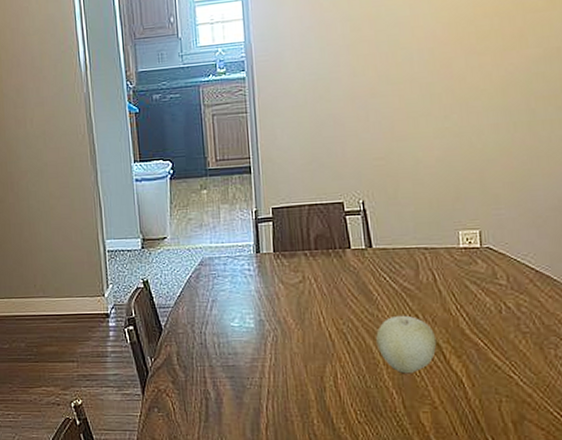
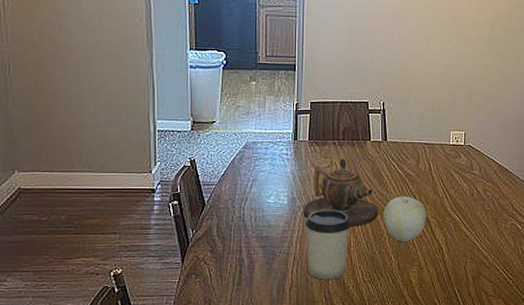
teapot: none [273,272,370,355] -> present [303,158,379,227]
cup: none [278,333,336,419] -> present [305,210,352,280]

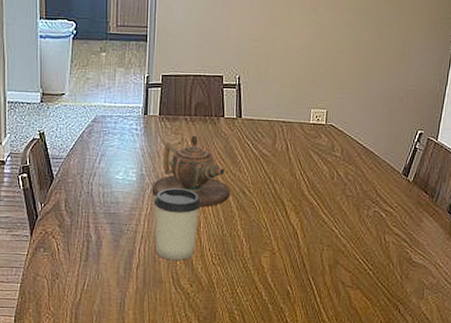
fruit: present [383,196,427,242] -> none [235,177,282,226]

